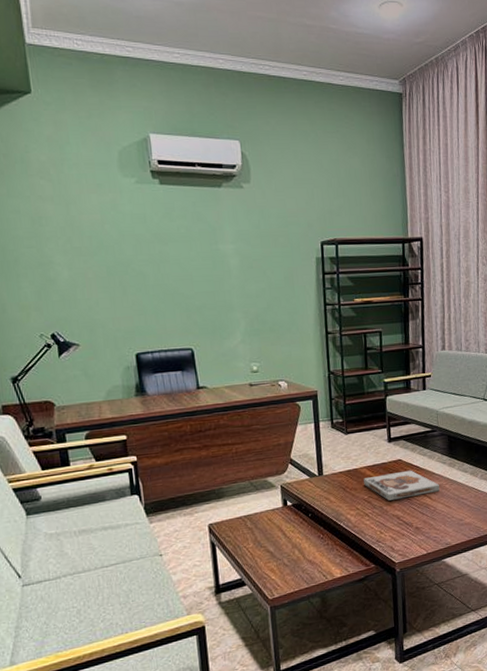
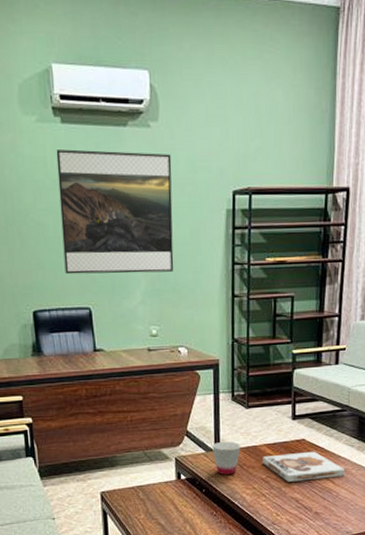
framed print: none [155,207,271,319] -> present [56,149,174,275]
cup: none [315,466,343,498] -> present [212,442,241,475]

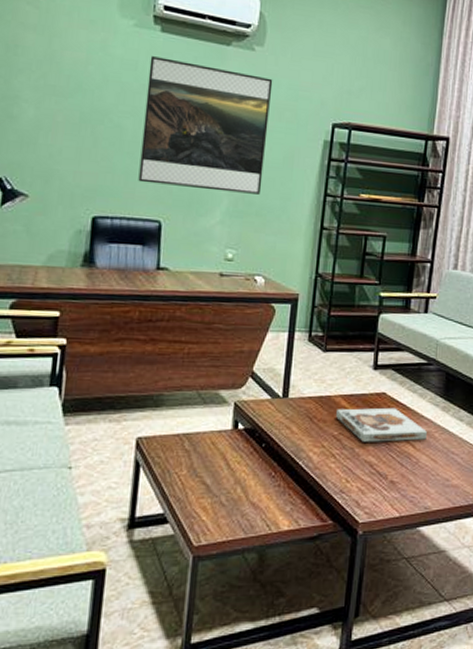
cup: present [212,442,241,475] -> none [279,388,313,428]

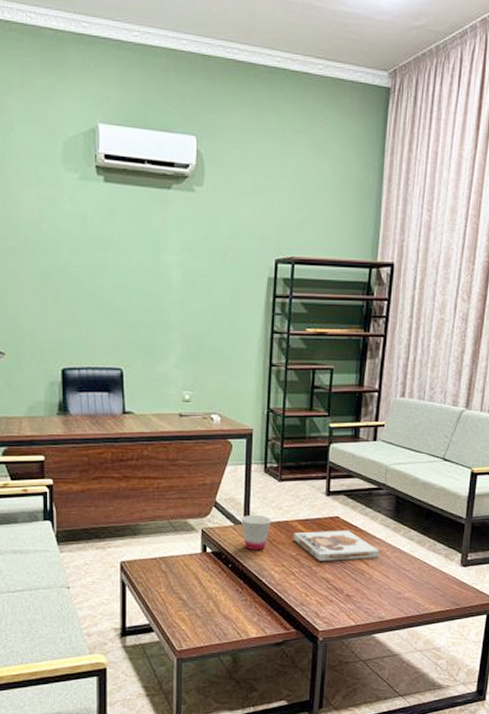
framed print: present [138,56,273,195] -> none [97,208,215,337]
cup: none [279,388,313,428] -> present [241,515,272,550]

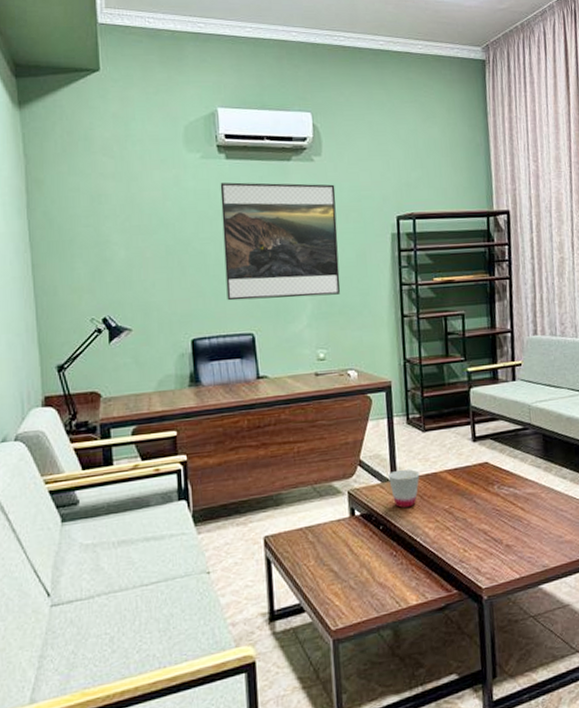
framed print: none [97,208,215,337] -> present [220,182,341,301]
board game: present [294,530,379,561] -> none [444,475,534,512]

